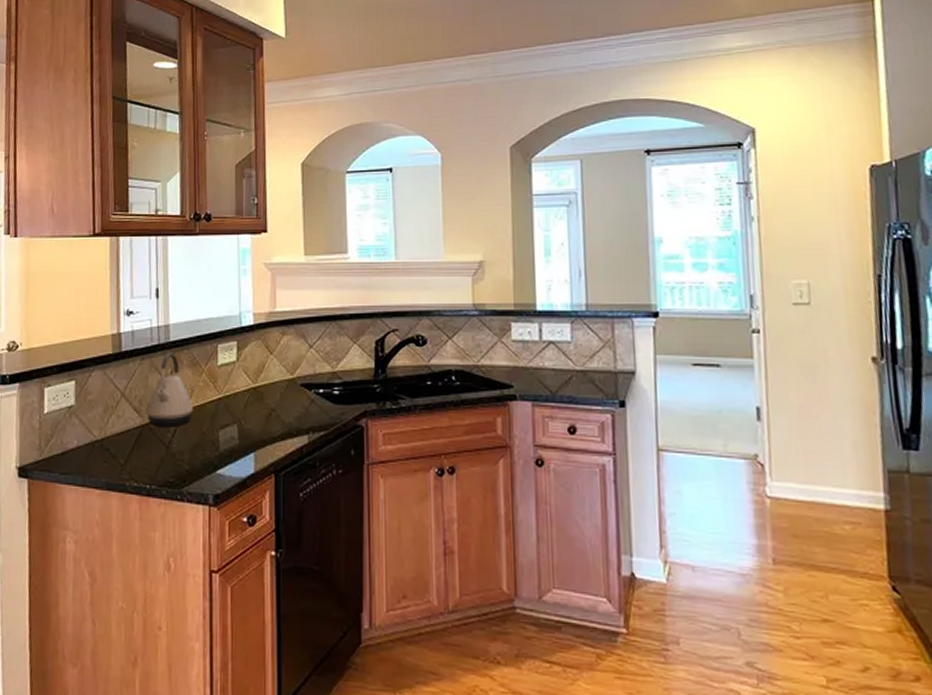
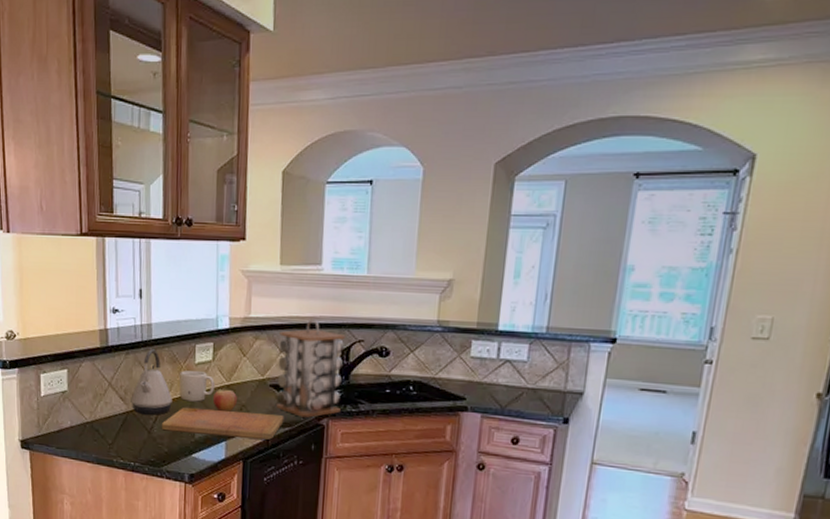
cutting board: none [180,415,319,447] -> present [161,407,284,440]
mug: none [200,373,240,409] -> present [179,370,215,402]
fruit: none [238,390,266,417] -> present [212,387,238,412]
spice rack: none [308,309,380,419] -> present [277,318,346,418]

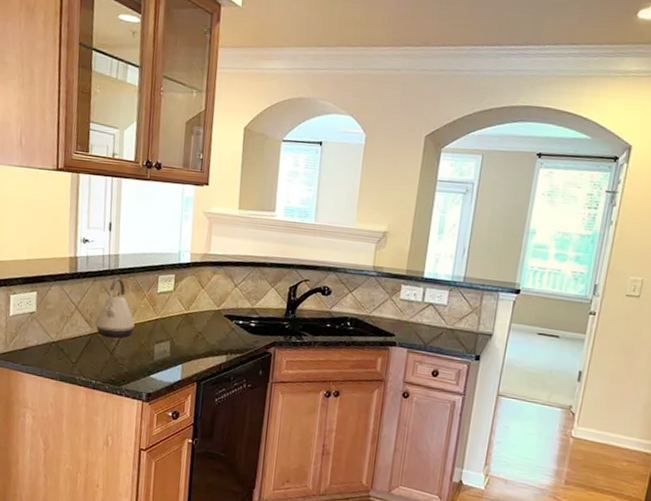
cutting board: present [161,407,284,440] -> none [122,331,236,365]
mug: present [179,370,215,402] -> none [141,298,175,328]
fruit: present [212,387,238,412] -> none [172,315,195,338]
spice rack: present [277,318,346,418] -> none [230,258,294,346]

